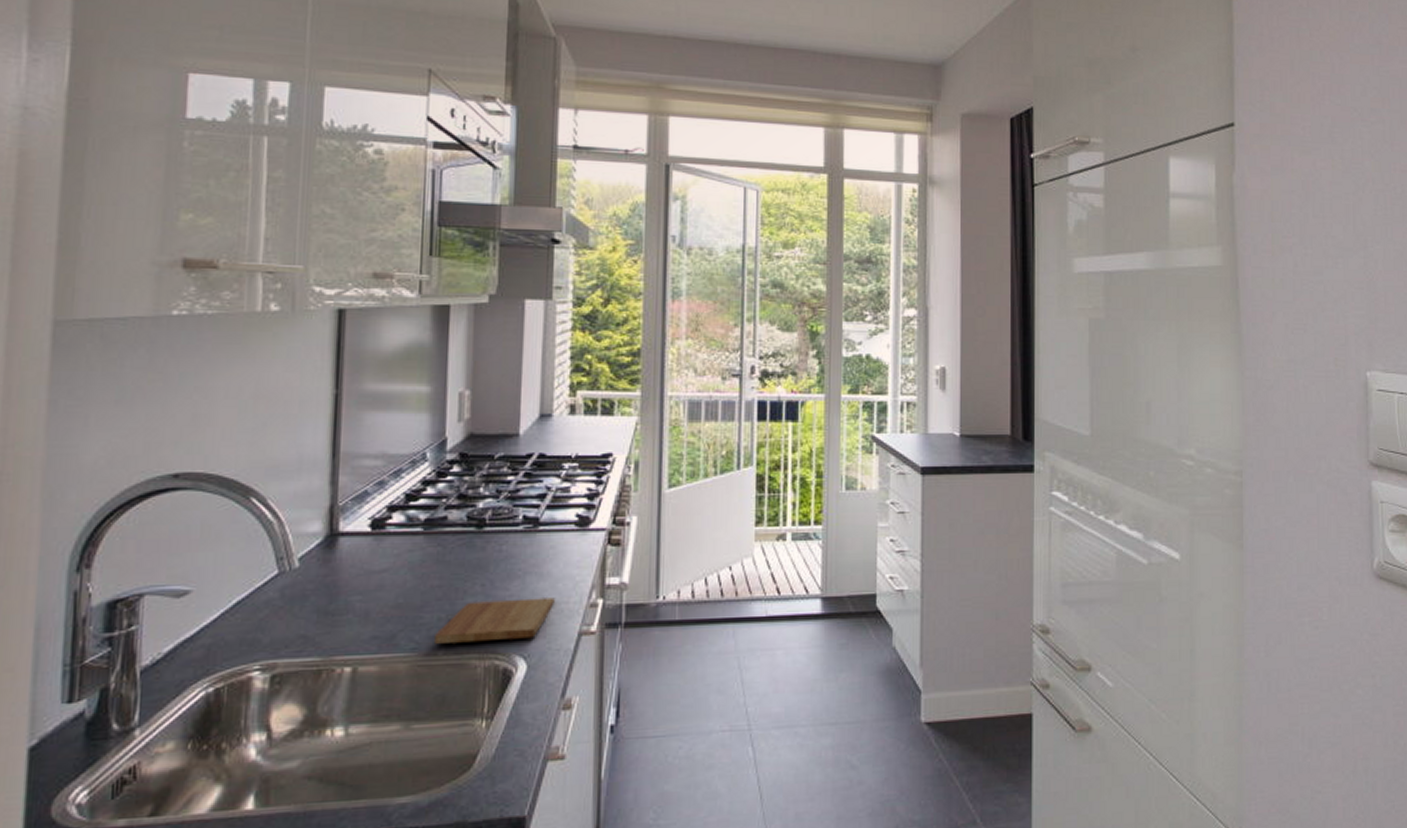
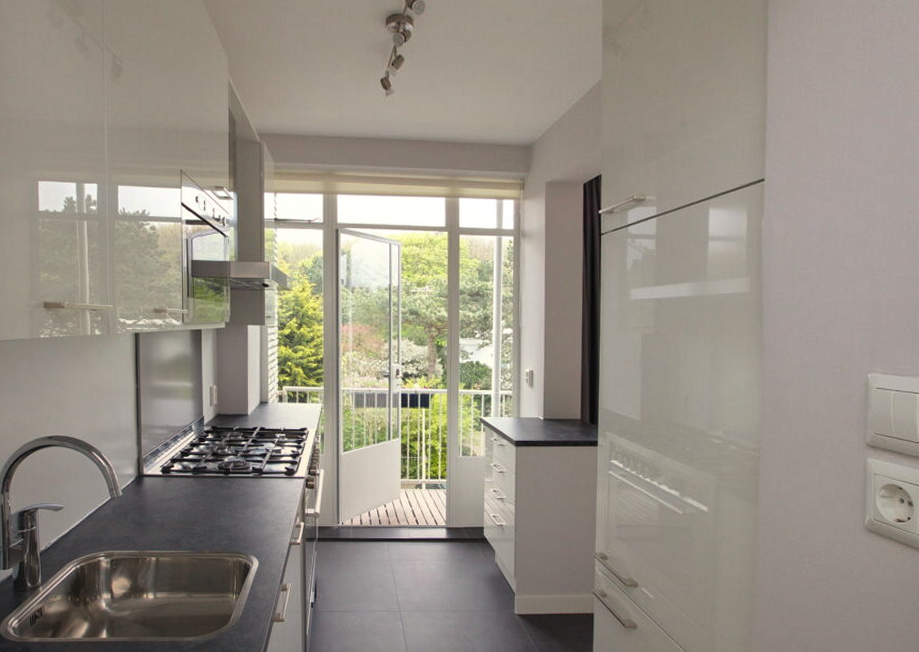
cutting board: present [435,597,555,644] -> none [203,520,274,546]

